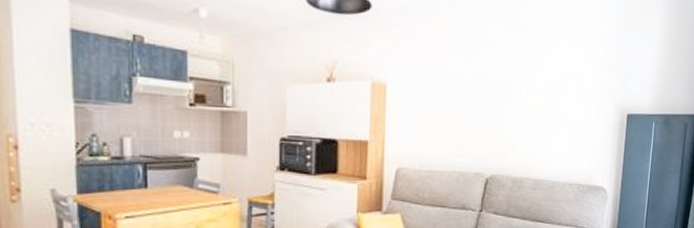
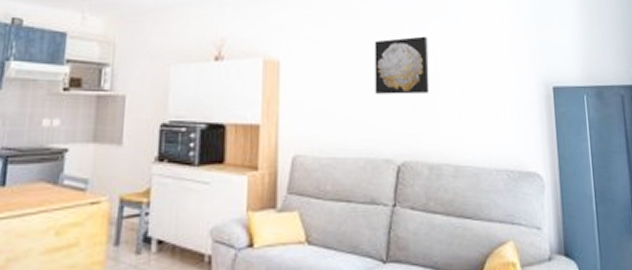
wall art: none [471,64,522,118] -> present [374,36,430,95]

